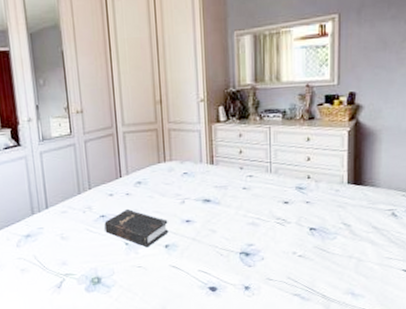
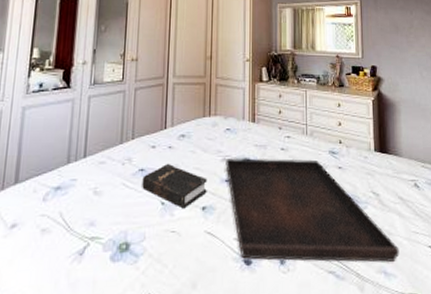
serving tray: none [185,196,369,287] -> present [225,157,400,263]

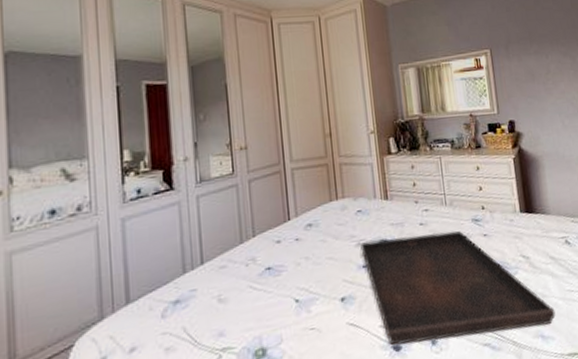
hardback book: present [142,163,207,209] -> none [271,256,344,304]

